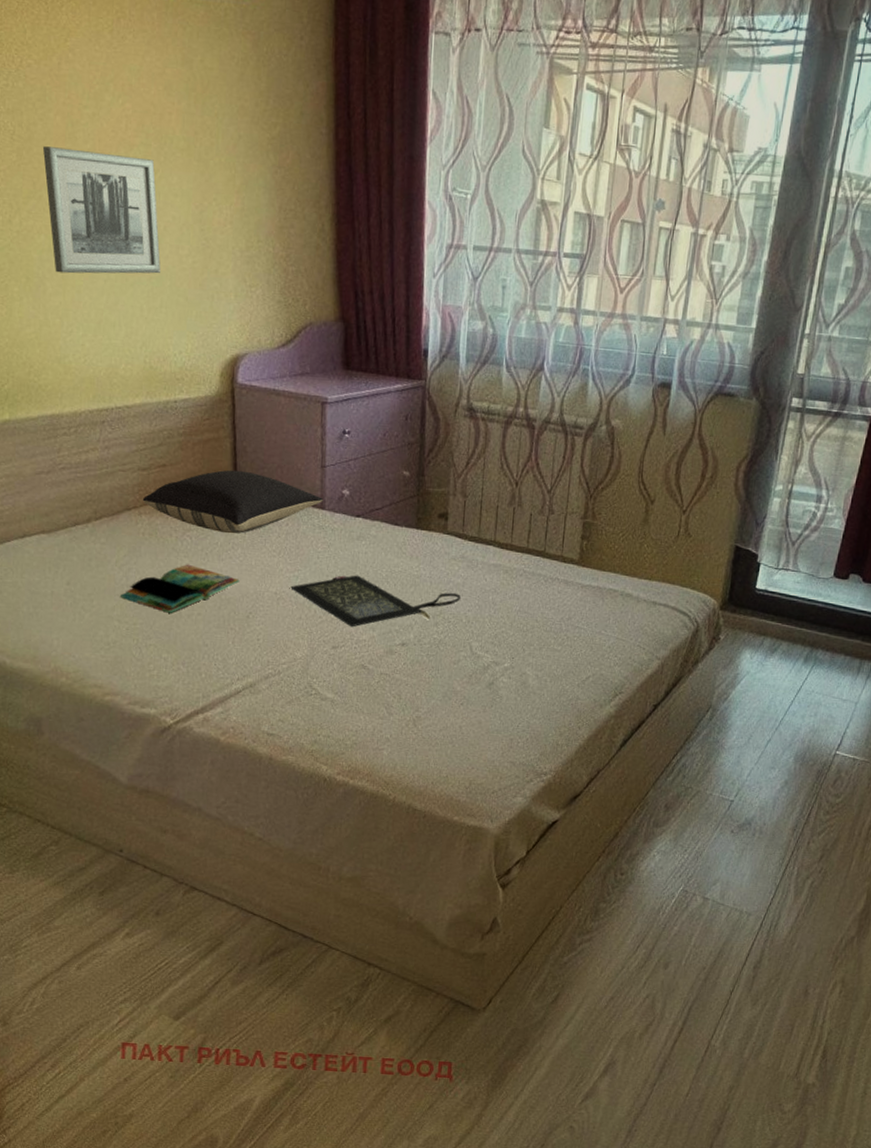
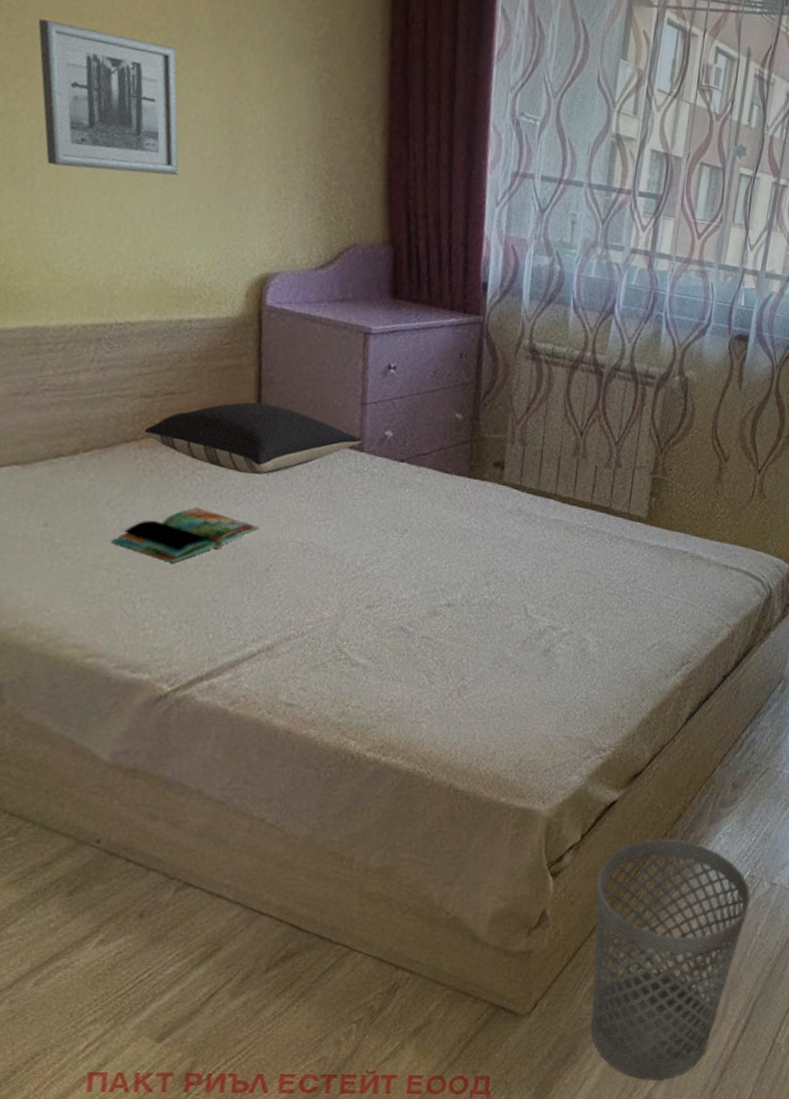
clutch bag: present [290,575,460,628] -> none [320,526,516,585]
wastebasket: none [540,855,685,1073] -> present [591,839,751,1080]

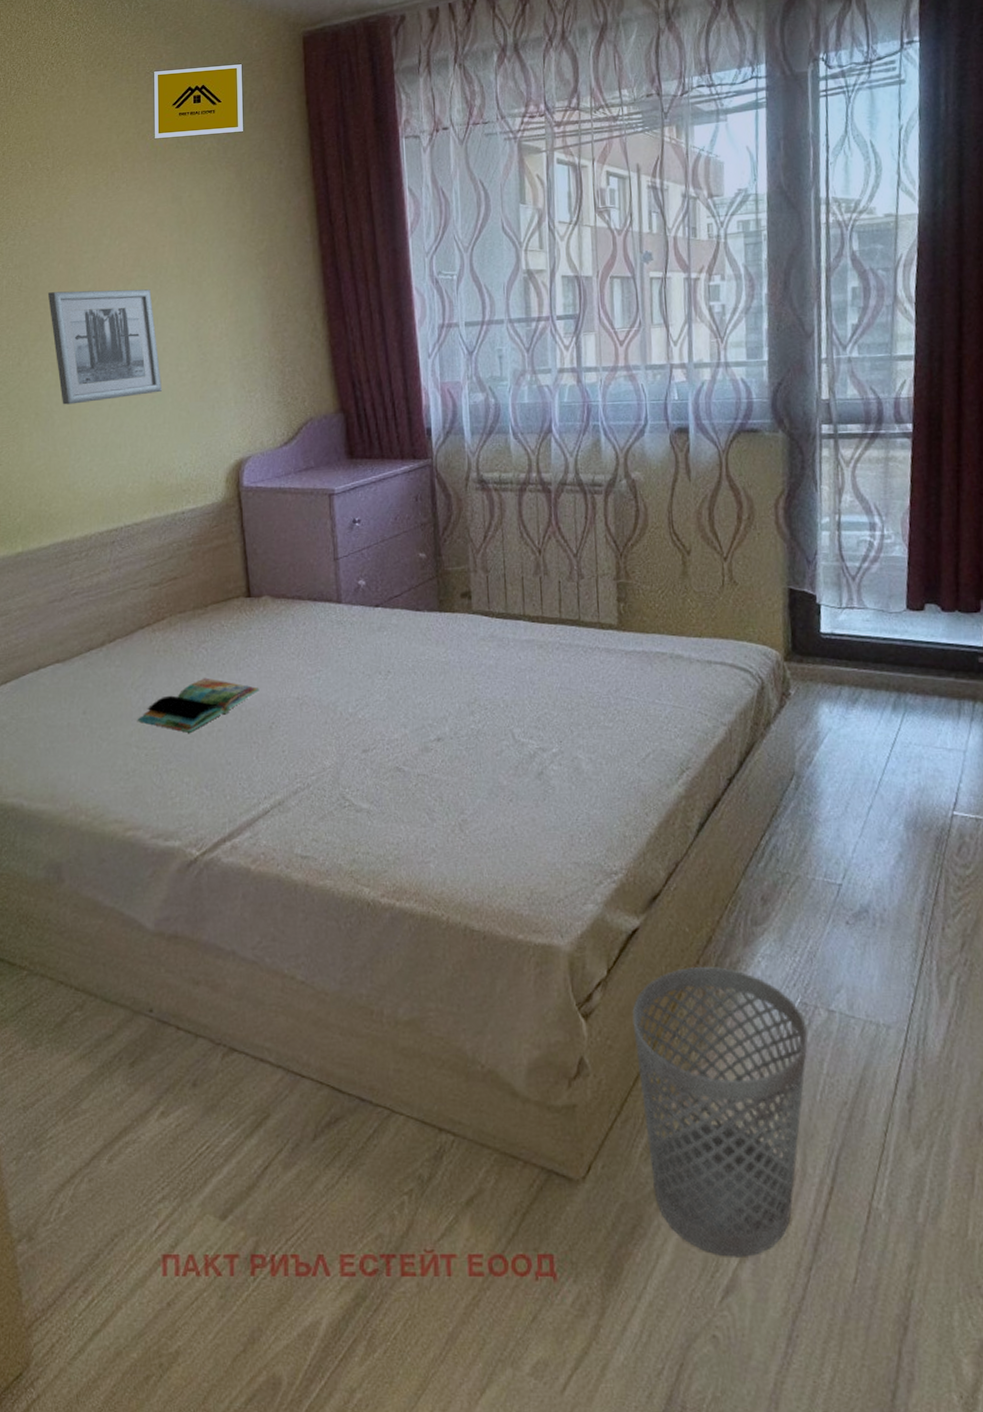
pillow: present [144,402,362,475] -> none [155,573,339,641]

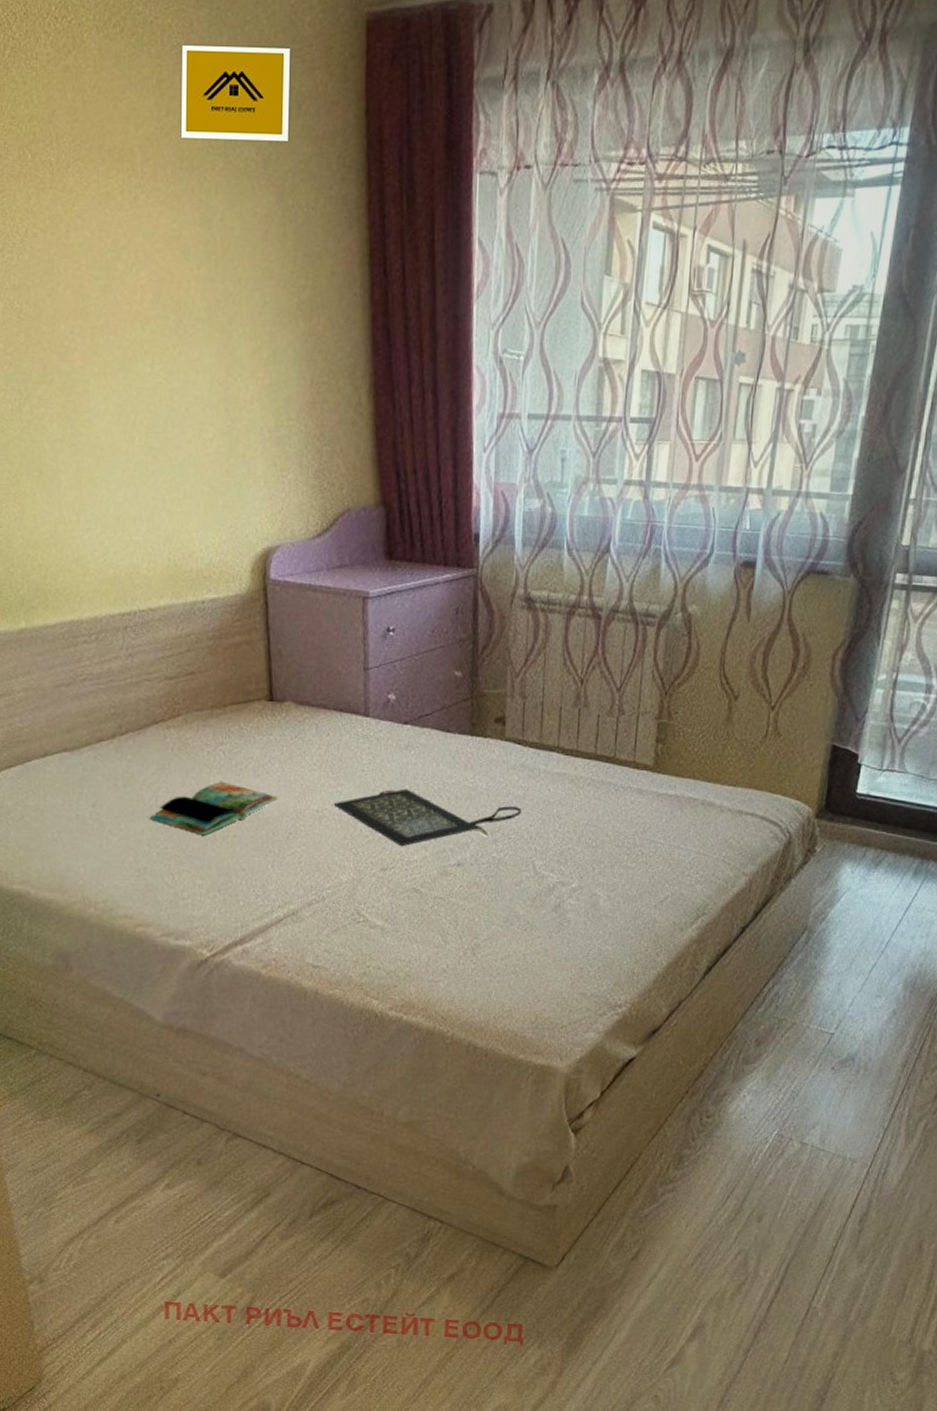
wall art: present [47,289,162,405] -> none [52,324,183,465]
clutch bag: none [313,669,495,727] -> present [333,788,521,847]
wastebasket: present [632,967,809,1257] -> none [618,1096,780,1338]

